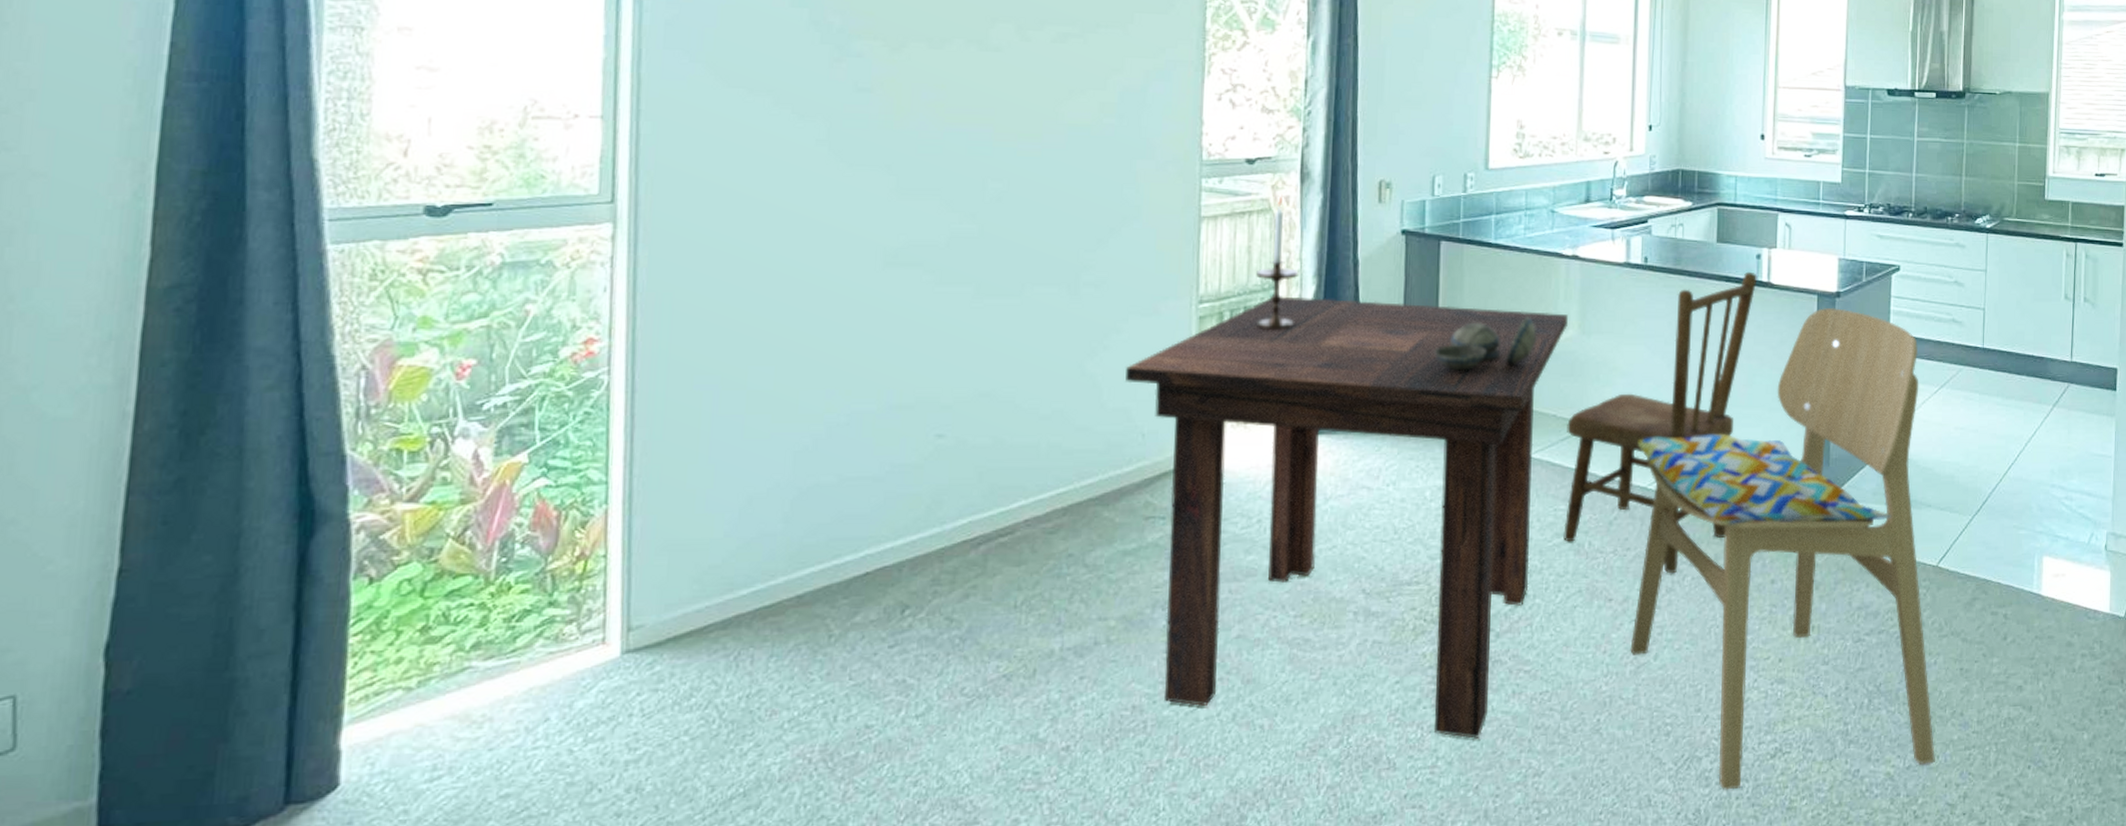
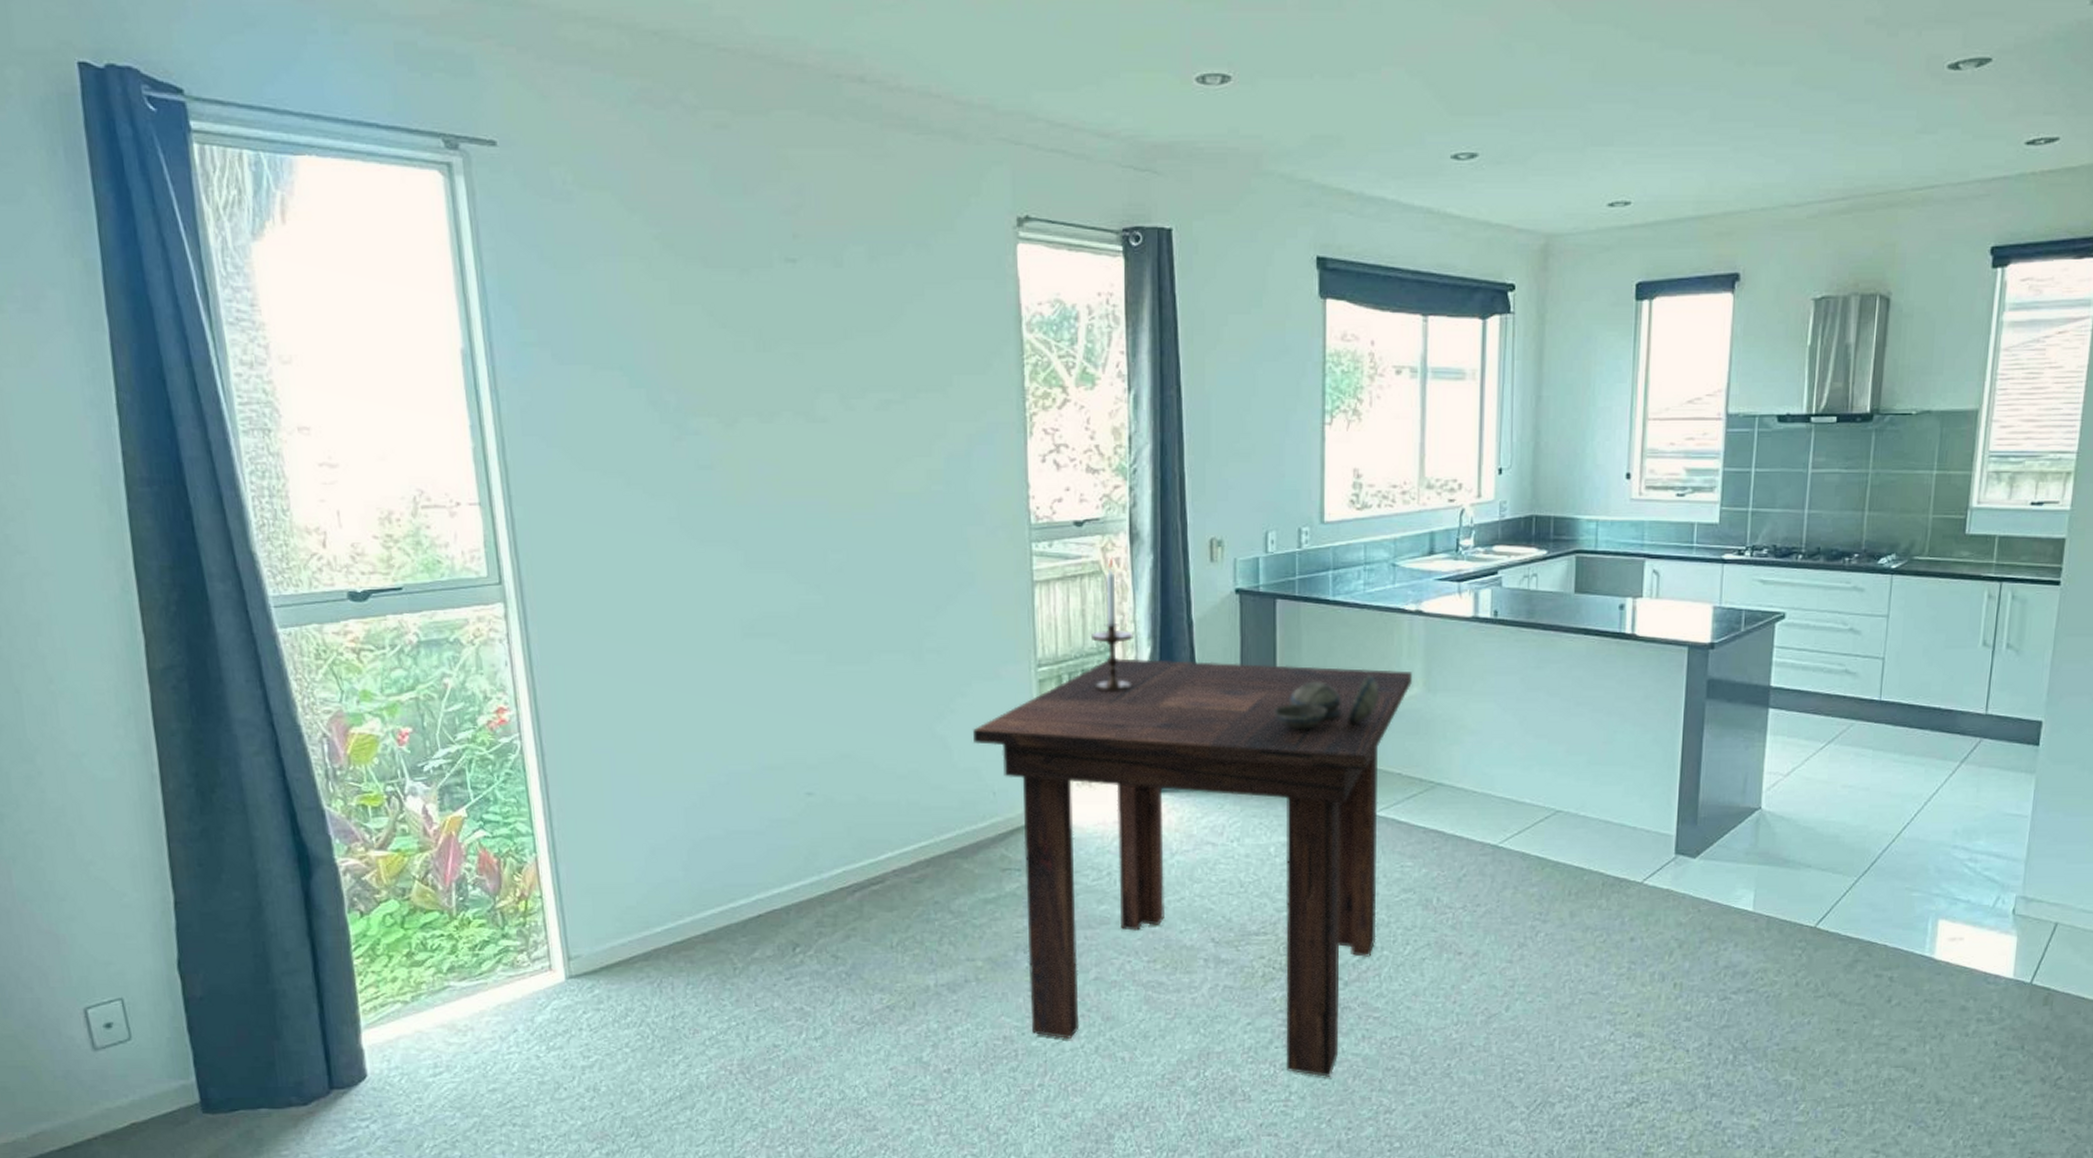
dining chair: present [1563,271,1758,574] -> none [1411,623,1620,930]
dining chair: present [1630,307,1935,791] -> none [1481,659,1805,1134]

